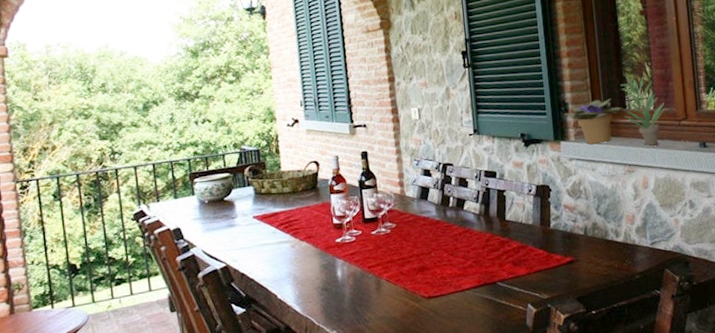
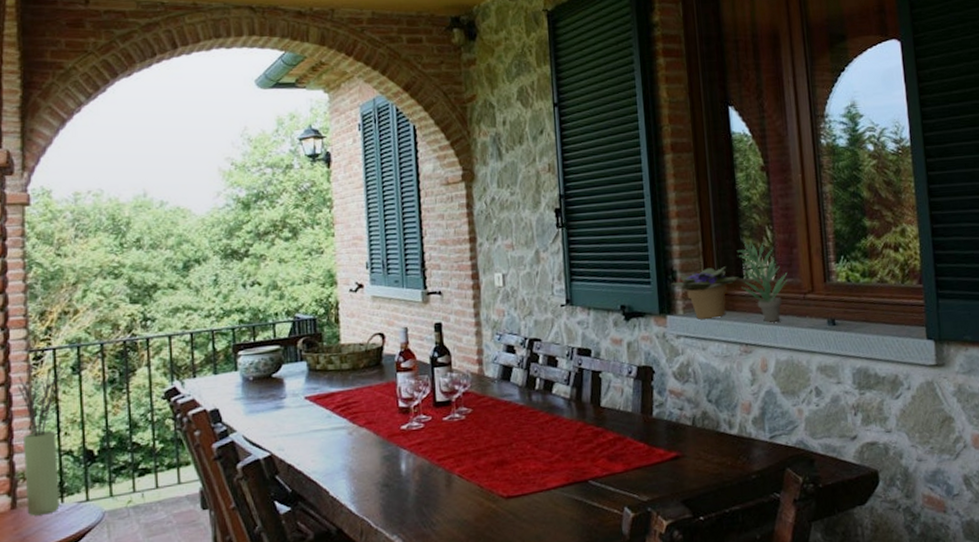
vase: none [8,187,51,320] -> present [18,357,68,516]

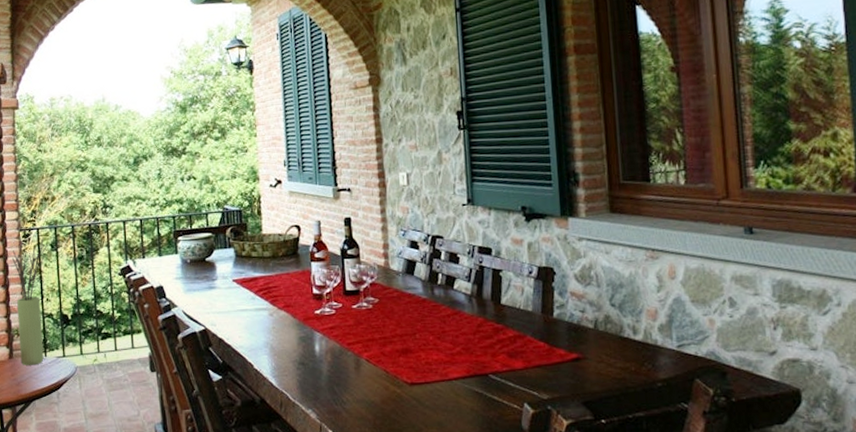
potted flower: present [671,266,739,320] -> none [573,170,645,223]
potted plant: present [737,240,788,323] -> none [644,143,700,228]

